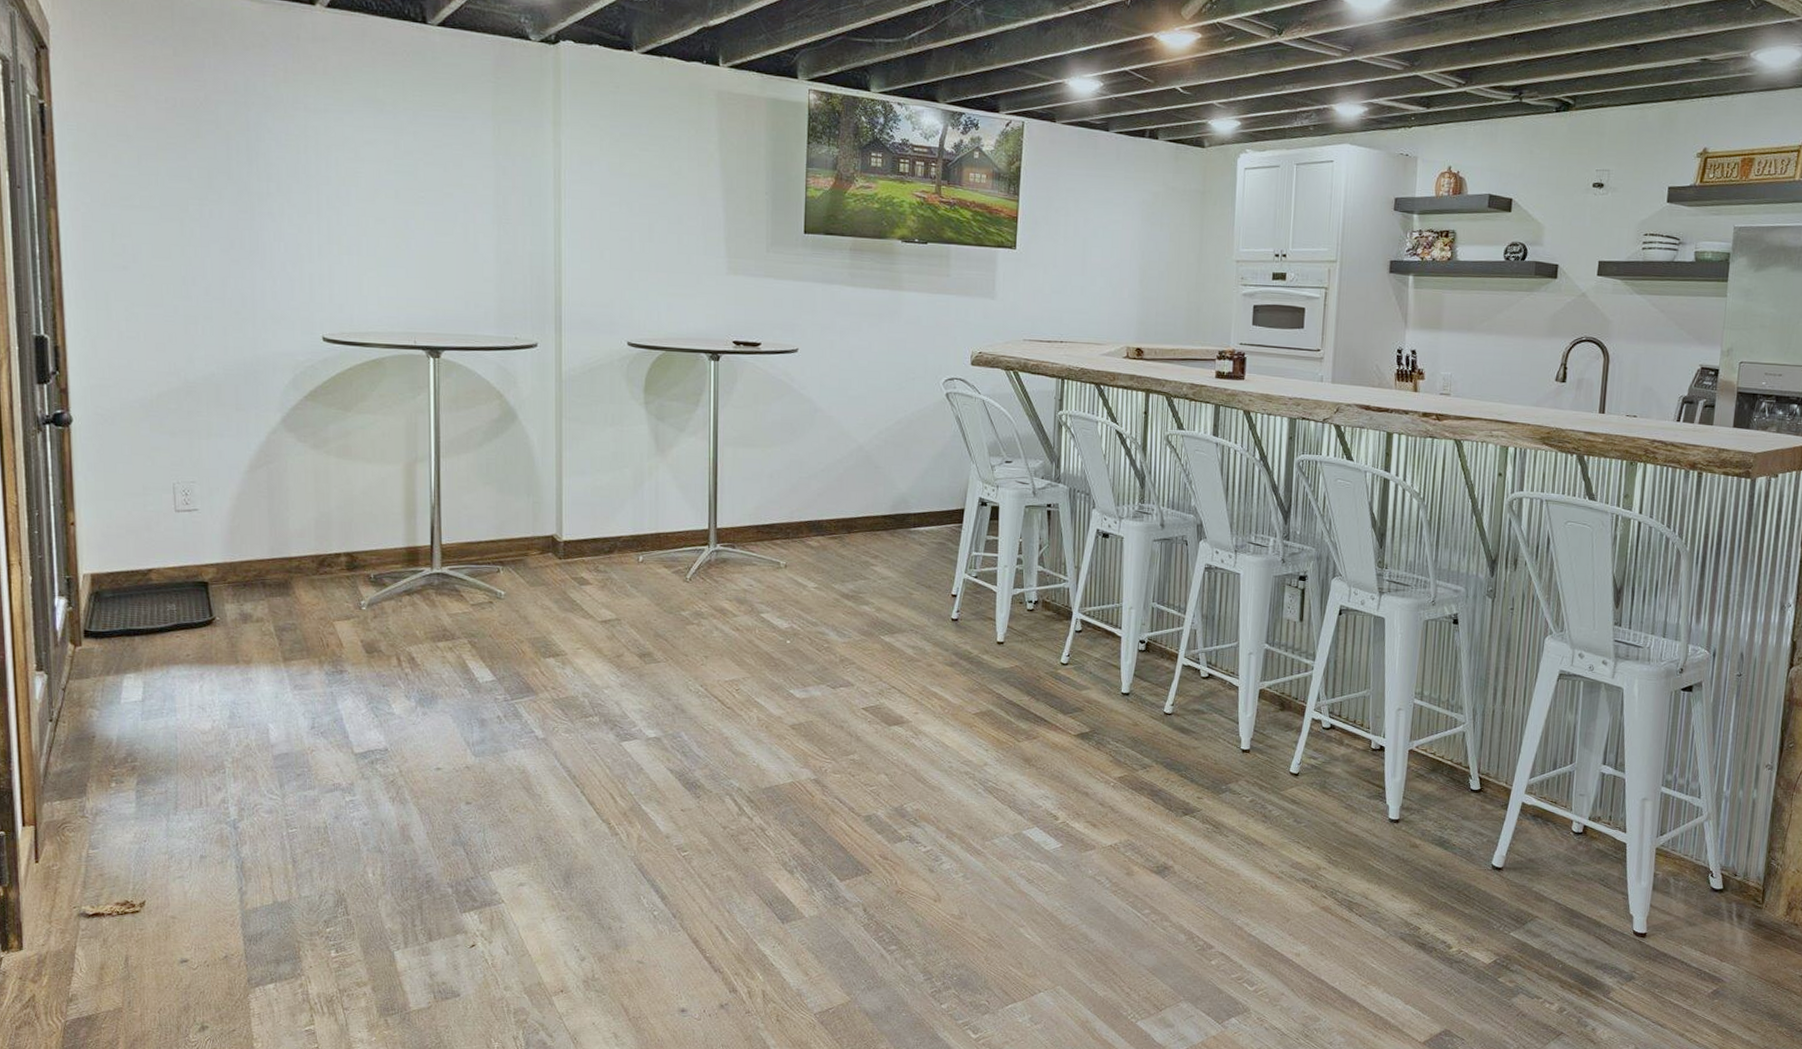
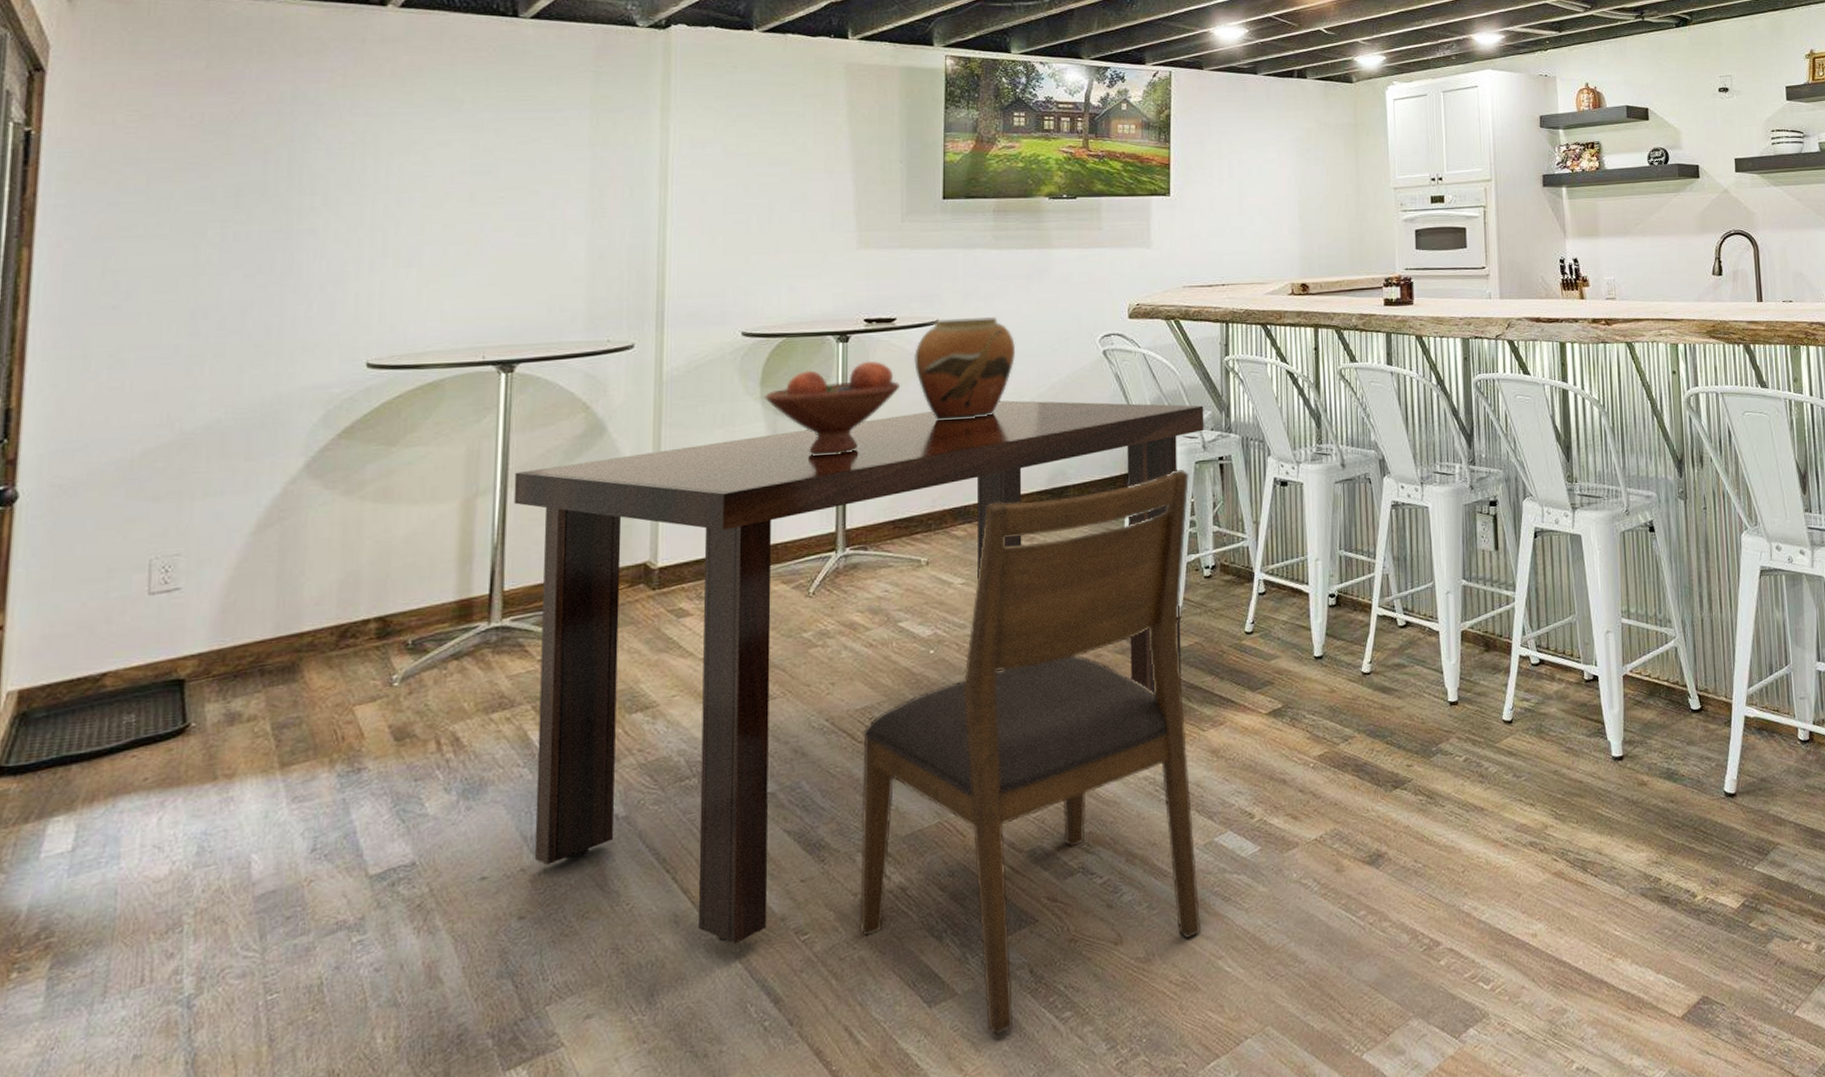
dining table: none [445,430,1036,850] -> present [513,400,1204,945]
fruit bowl: none [648,380,764,462] -> present [765,360,901,456]
chair: none [728,511,1020,953] -> present [860,469,1202,1036]
vase: none [777,349,866,443] -> present [914,317,1015,421]

